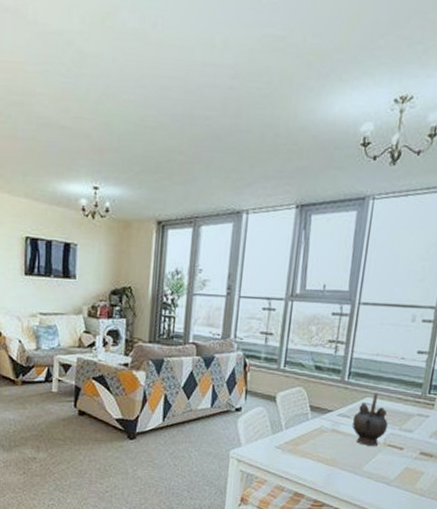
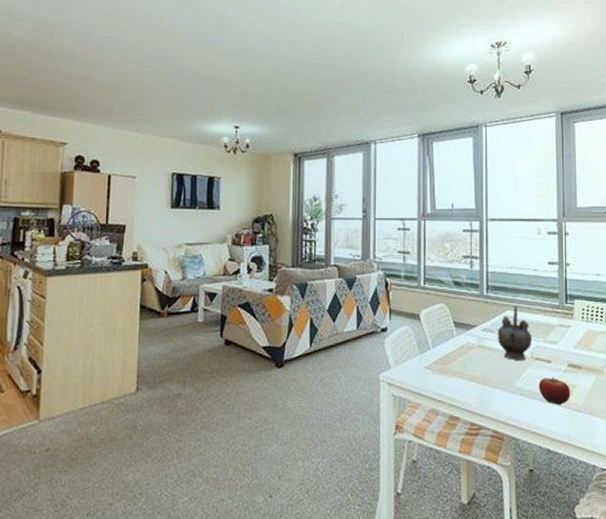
fruit: none [386,463,418,489] -> present [538,376,570,405]

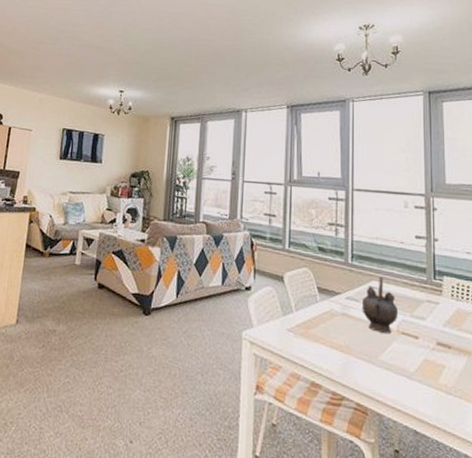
fruit: present [538,376,570,405] -> none [405,353,439,385]

